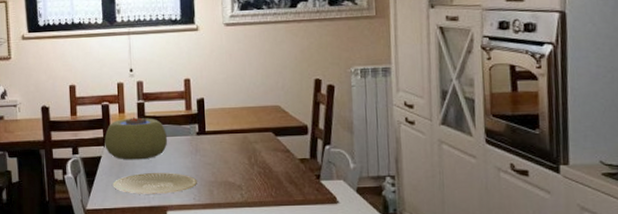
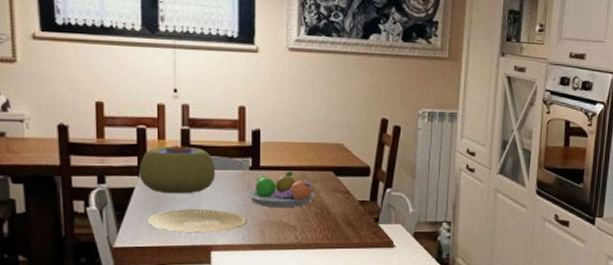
fruit bowl: none [195,134,257,169] -> present [246,171,315,208]

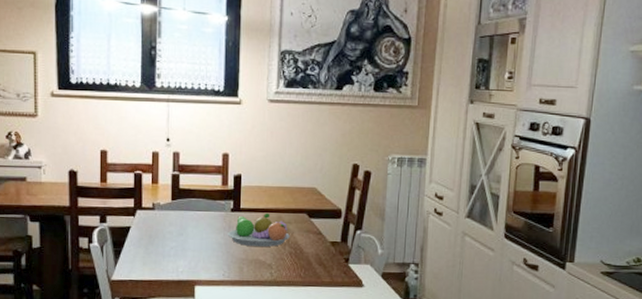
plant pot: present [139,145,216,194] -> none [135,189,201,233]
plate: present [147,209,247,233] -> none [140,246,228,269]

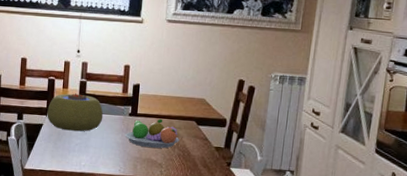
plant pot: none [135,189,201,233] -> present [47,93,104,132]

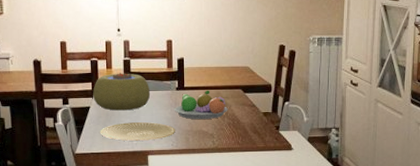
plate: none [50,143,124,164] -> present [100,122,175,141]

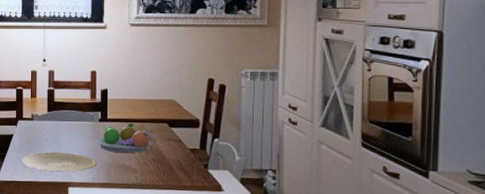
plant pot: present [93,73,151,111] -> none [17,102,73,140]

